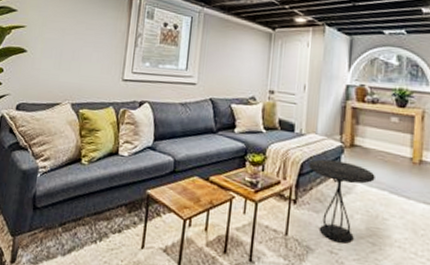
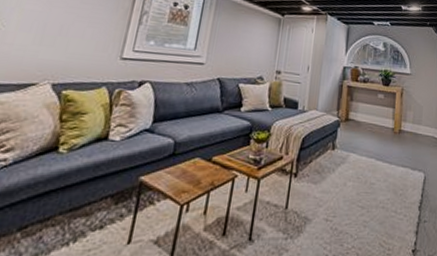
side table: present [308,159,375,244] -> none [309,133,365,210]

